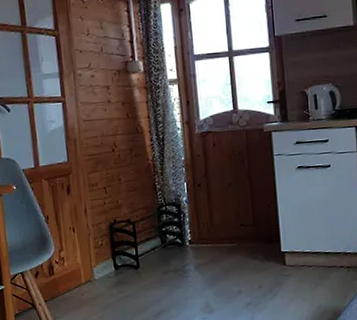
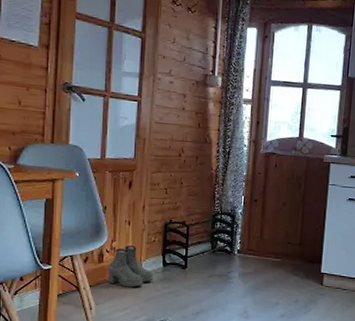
boots: none [60,253,107,298] -> present [108,245,153,288]

